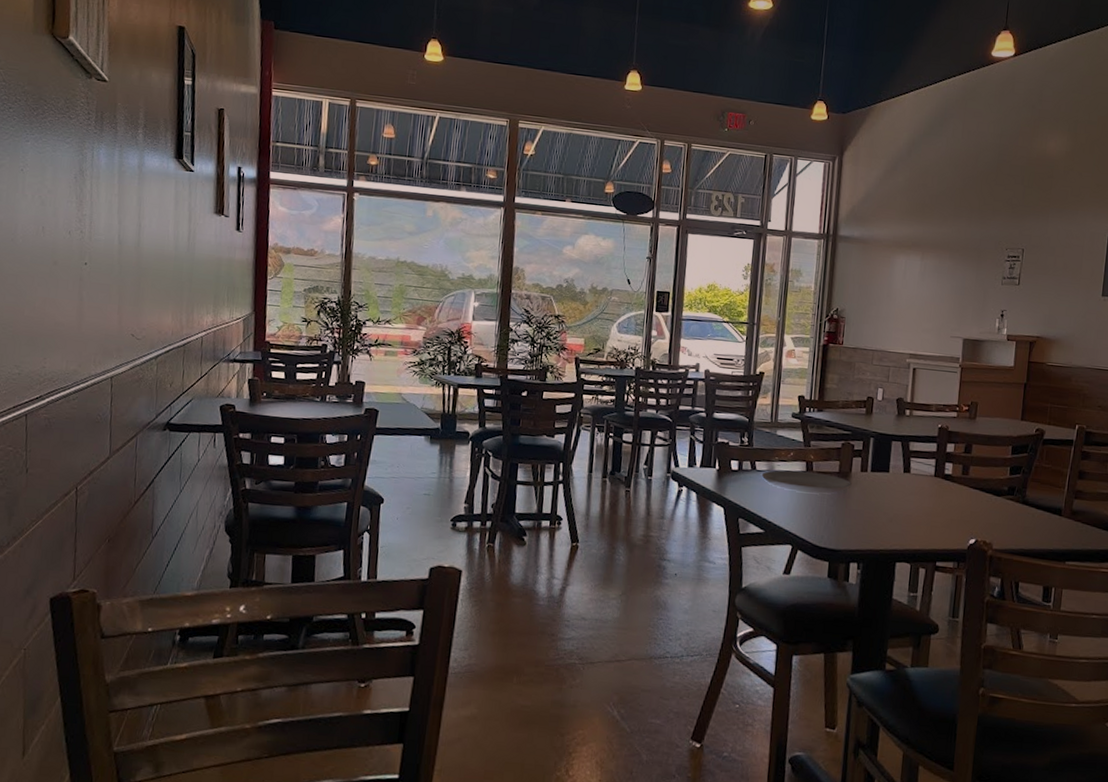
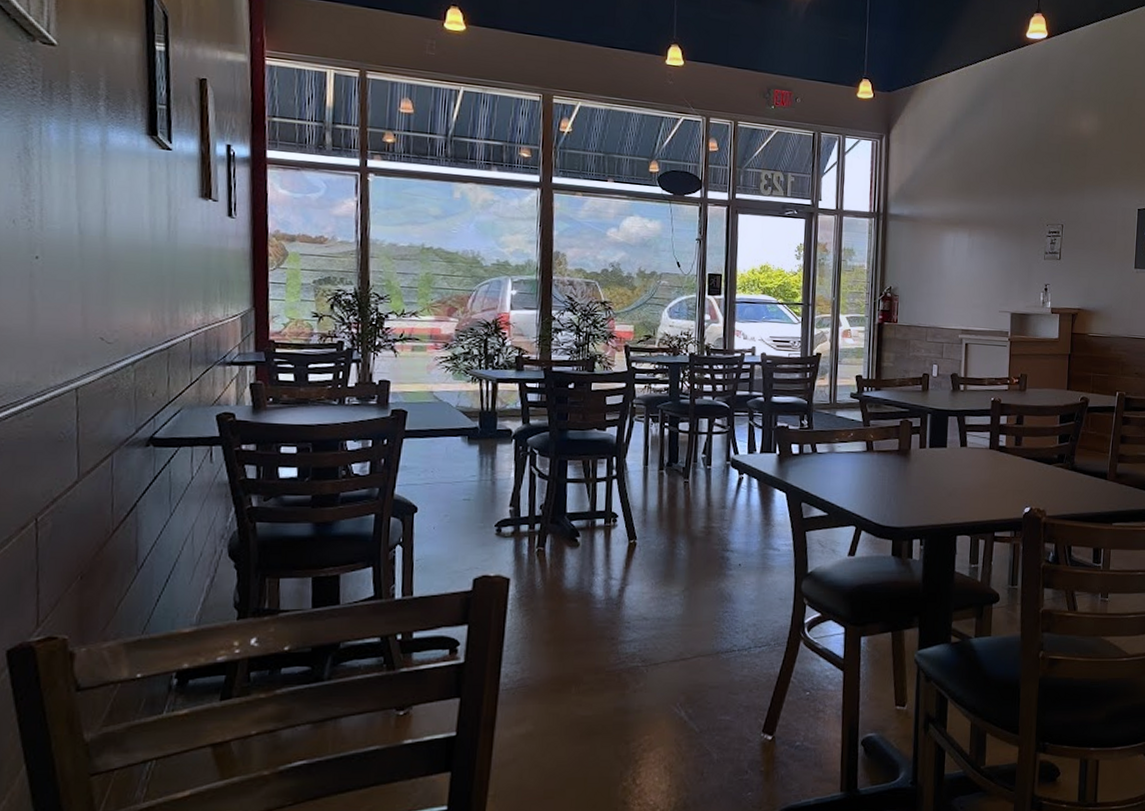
plate: present [761,470,852,494] -> none [822,451,911,473]

